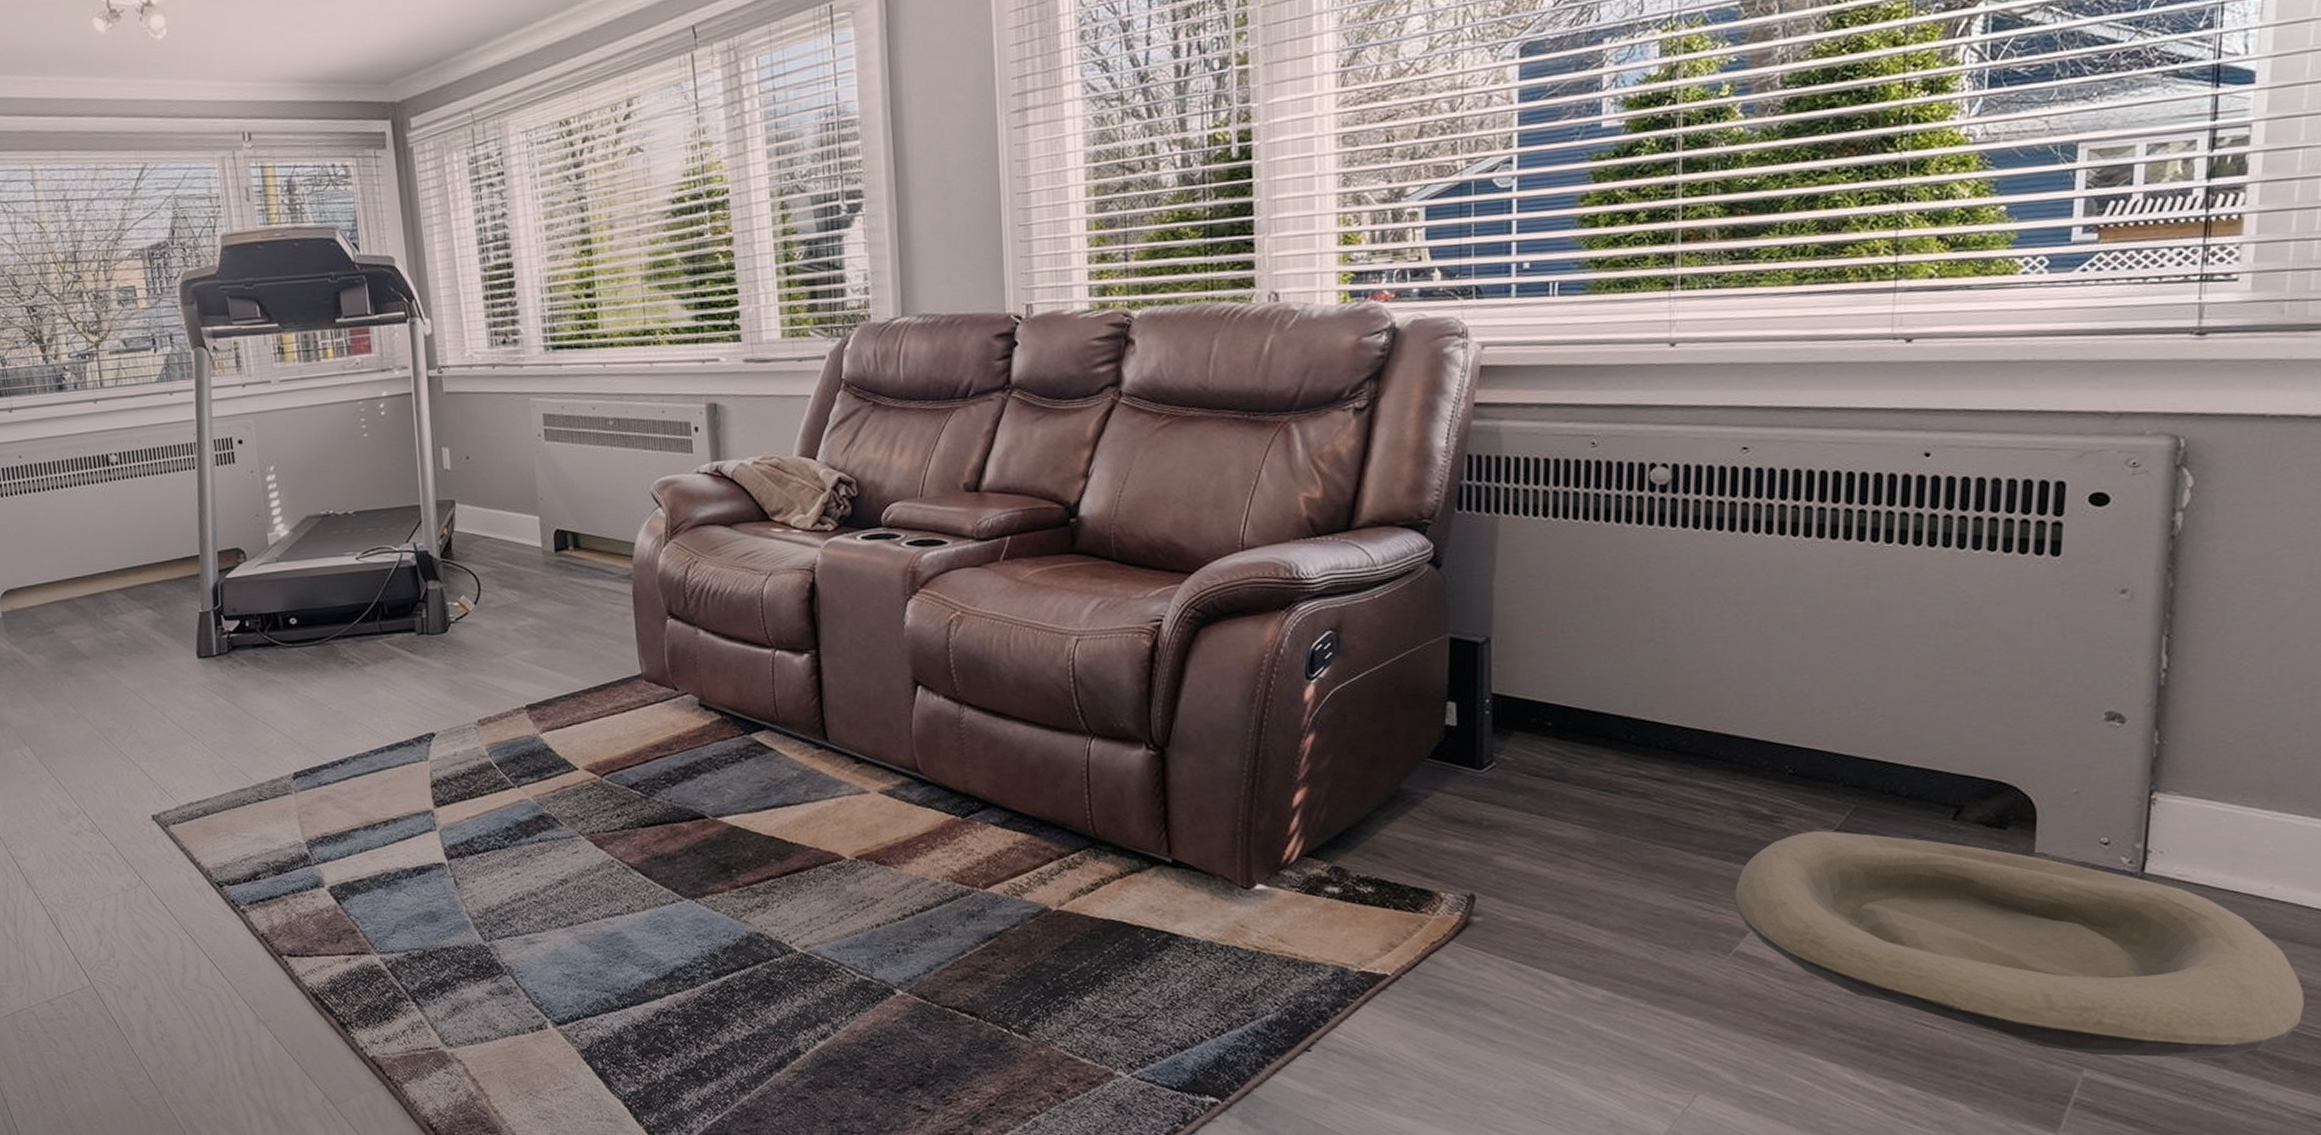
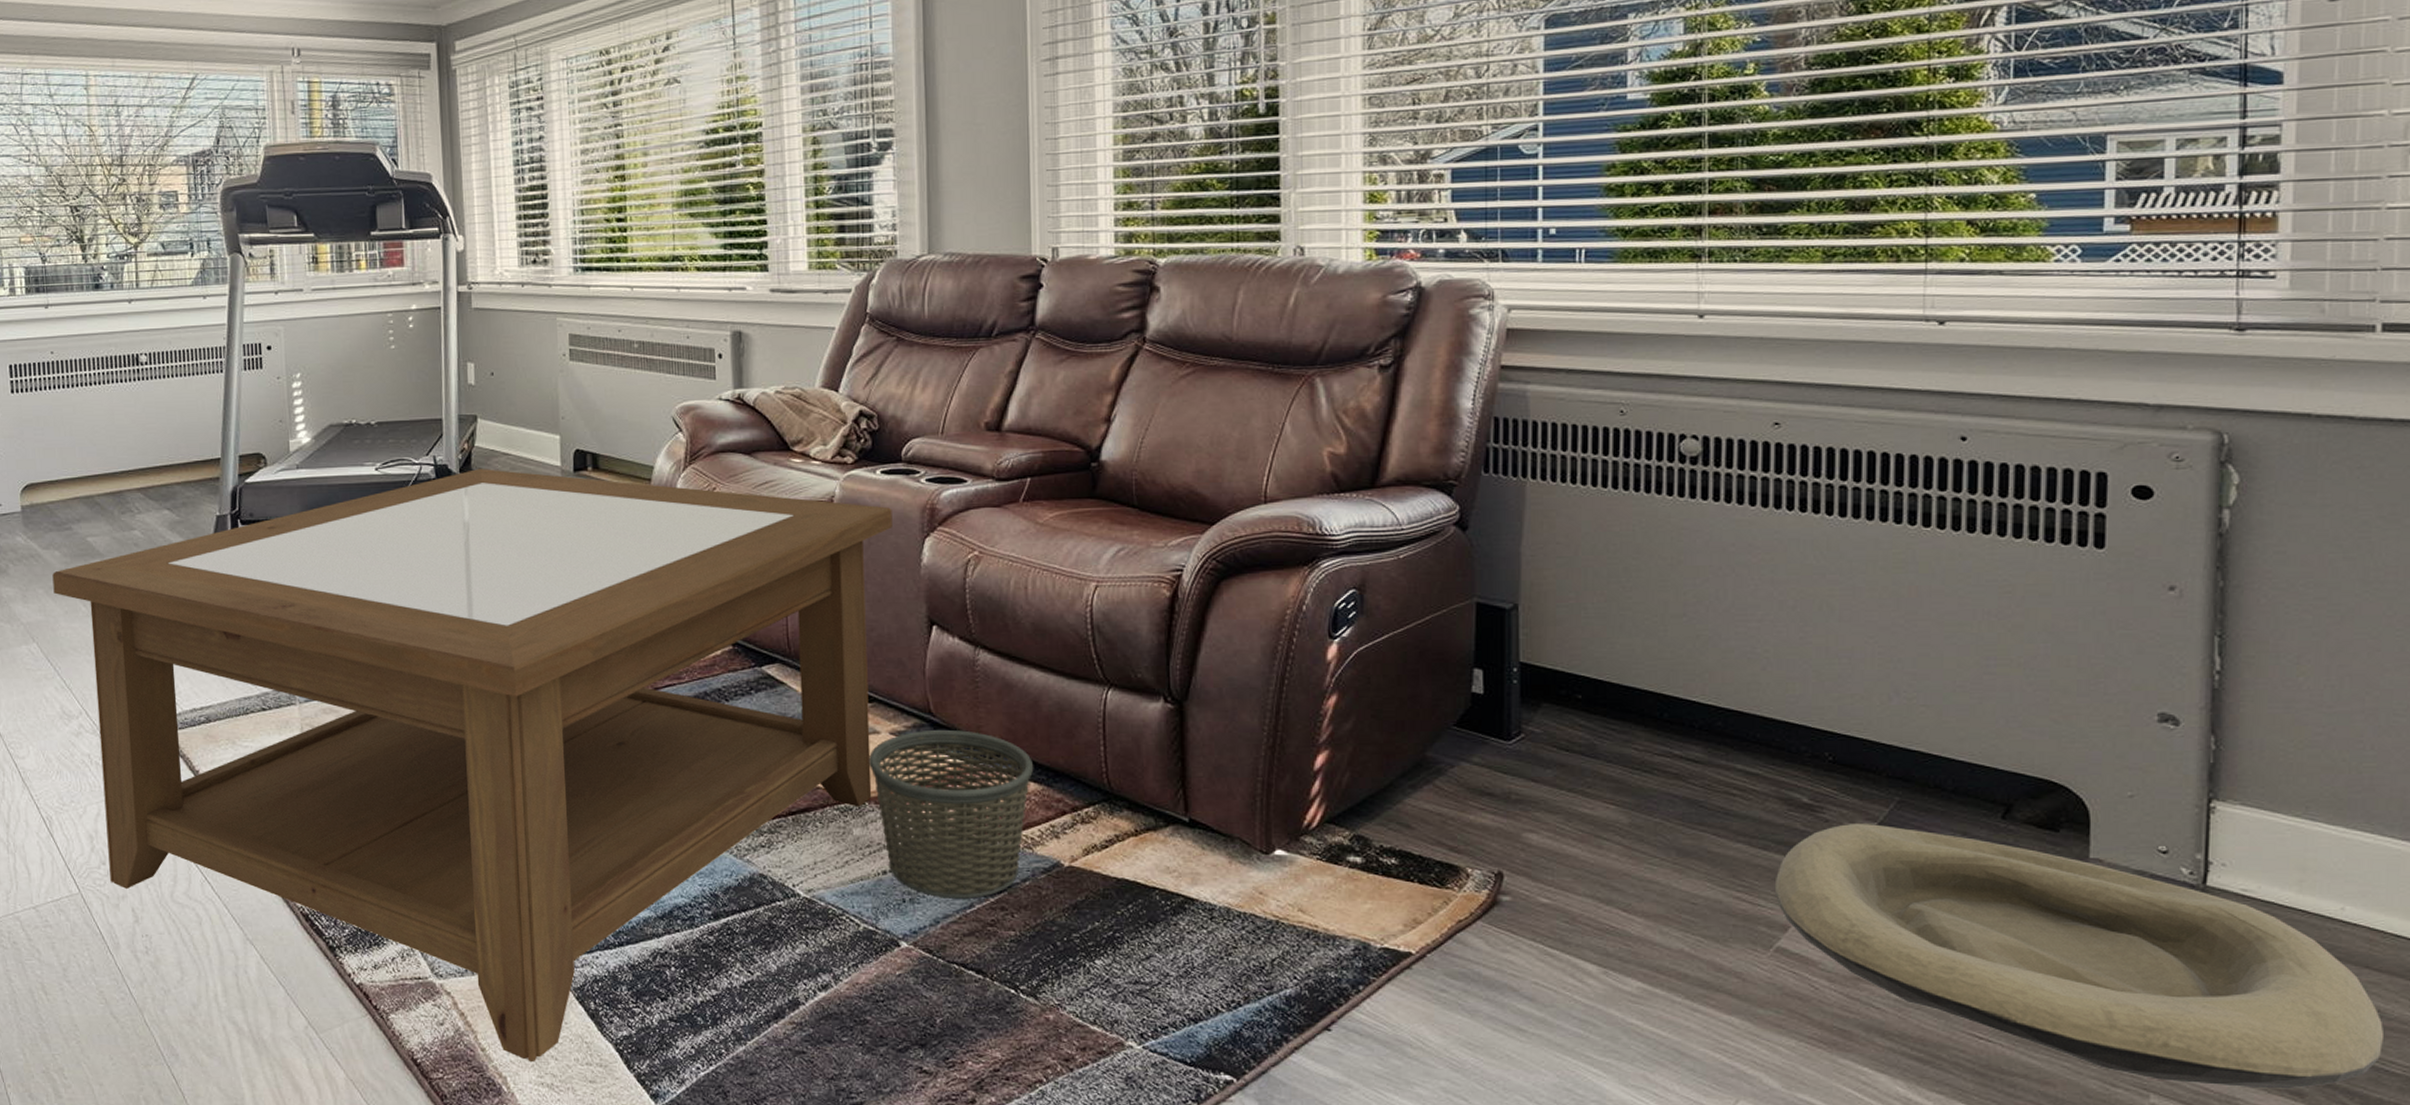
coffee table: none [38,552,875,1121] -> present [52,468,893,1063]
basket: none [858,786,1021,947] -> present [868,730,1034,899]

